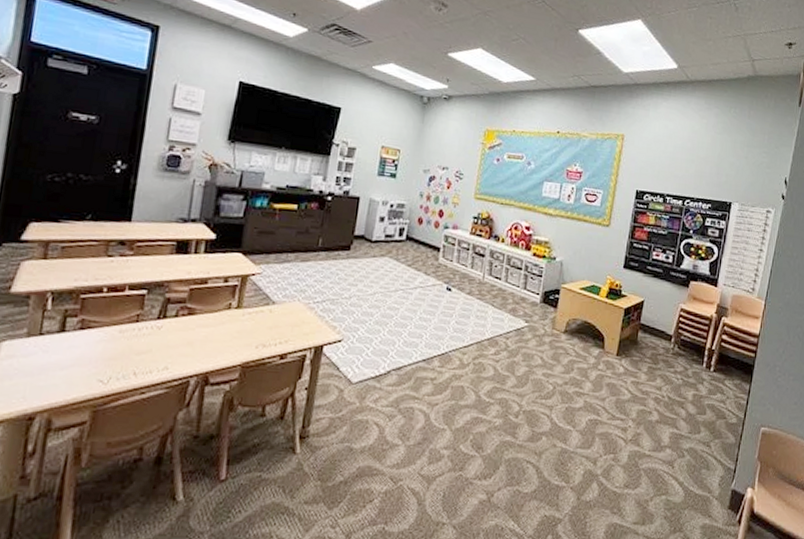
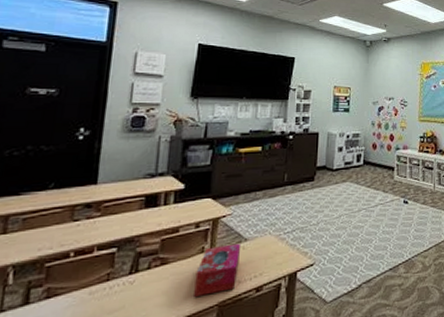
tissue box: none [218,304,269,353] -> present [194,243,242,297]

